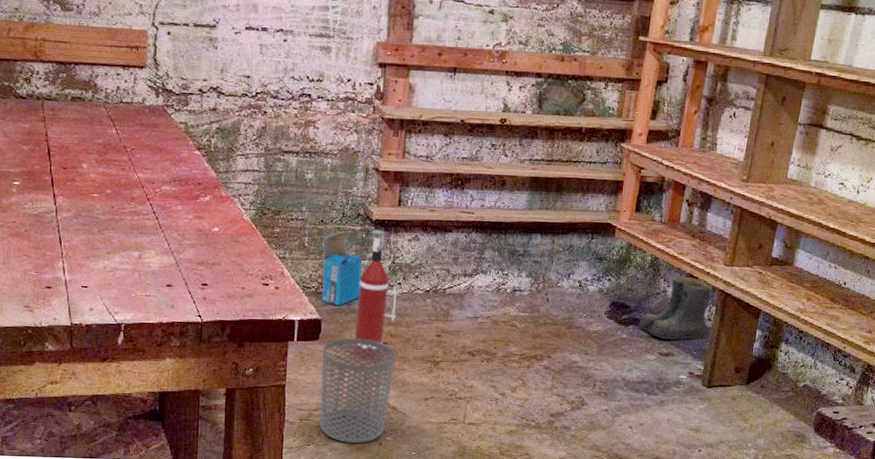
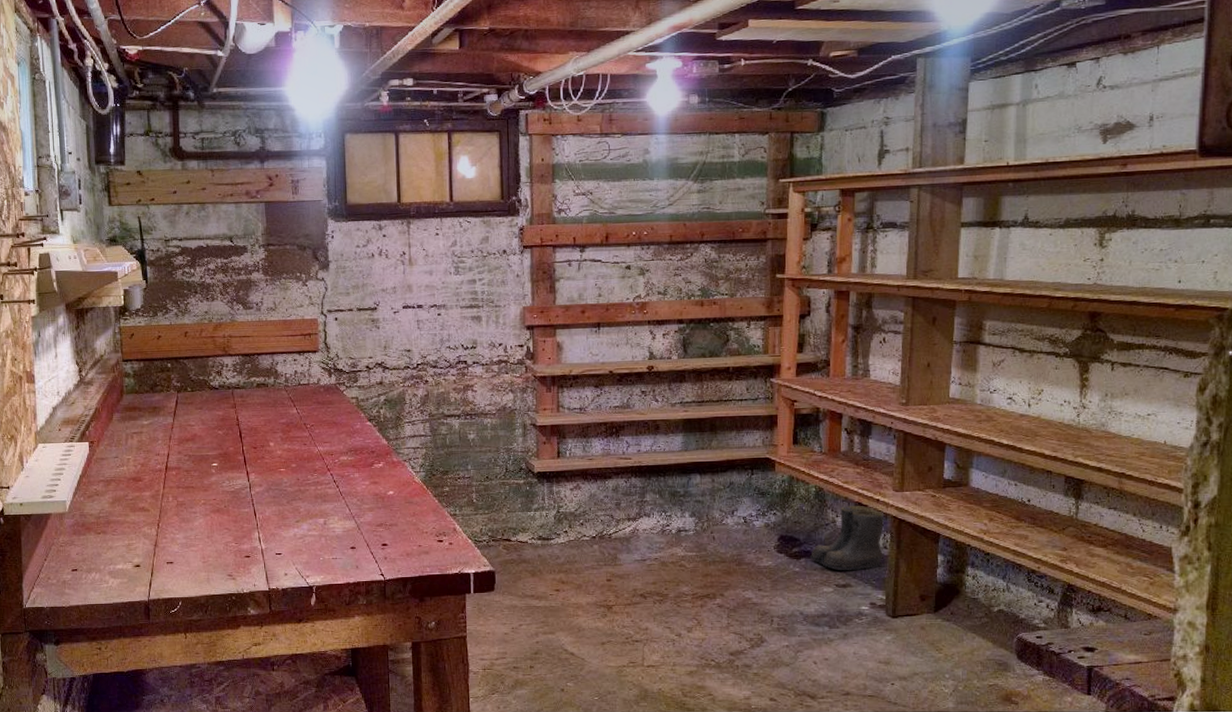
waste bin: present [319,338,395,443] -> none [499,587,569,690]
cardboard box: present [322,231,362,306] -> none [489,485,529,557]
fire extinguisher: present [353,230,400,361] -> none [527,482,568,608]

